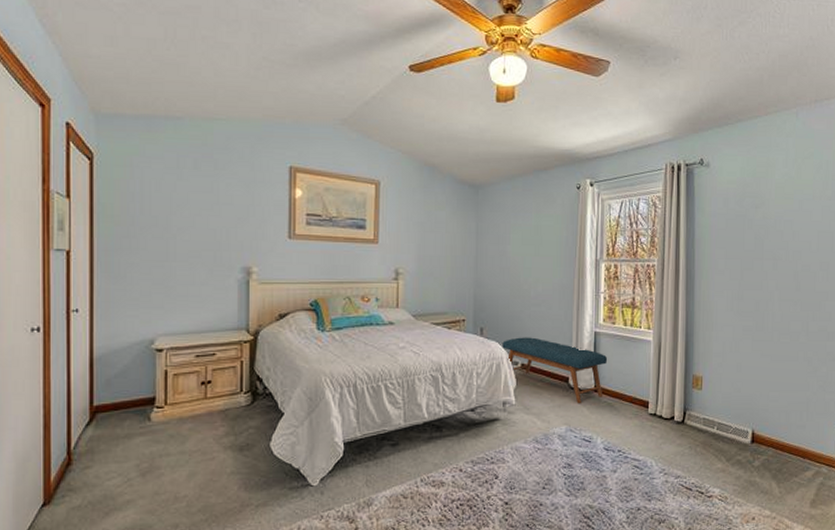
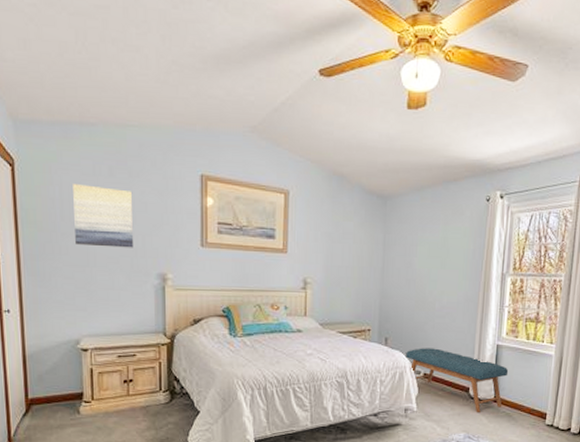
wall art: none [155,177,218,241] -> present [73,184,134,248]

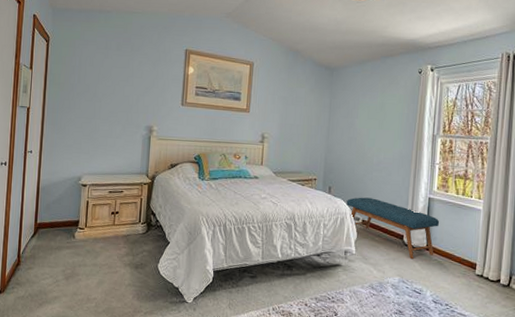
wall art: present [73,184,134,248] -> none [86,56,133,105]

